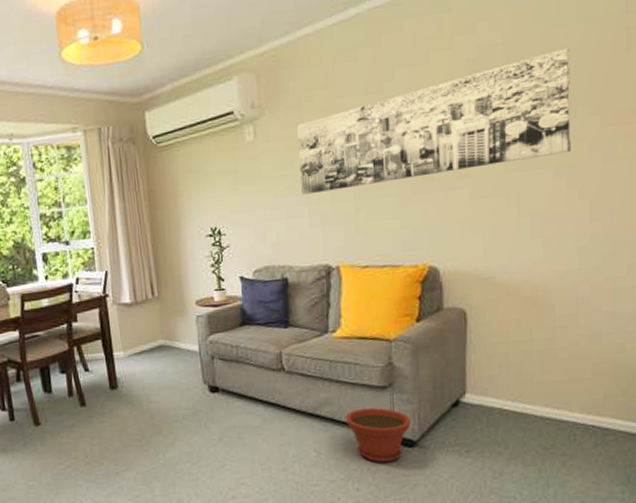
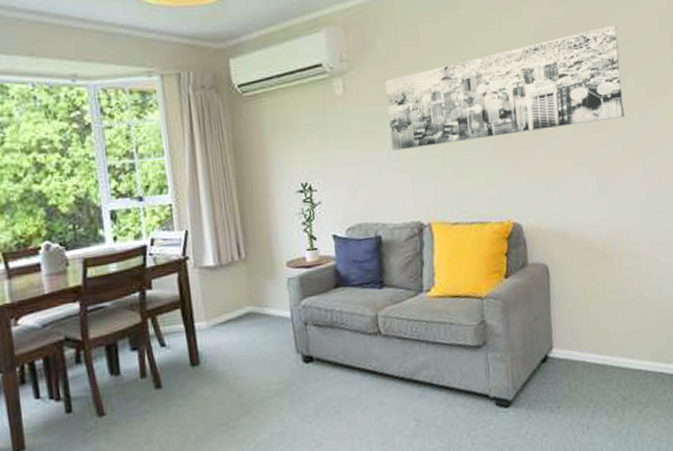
plant pot: present [345,408,412,463] -> none [443,368,506,427]

